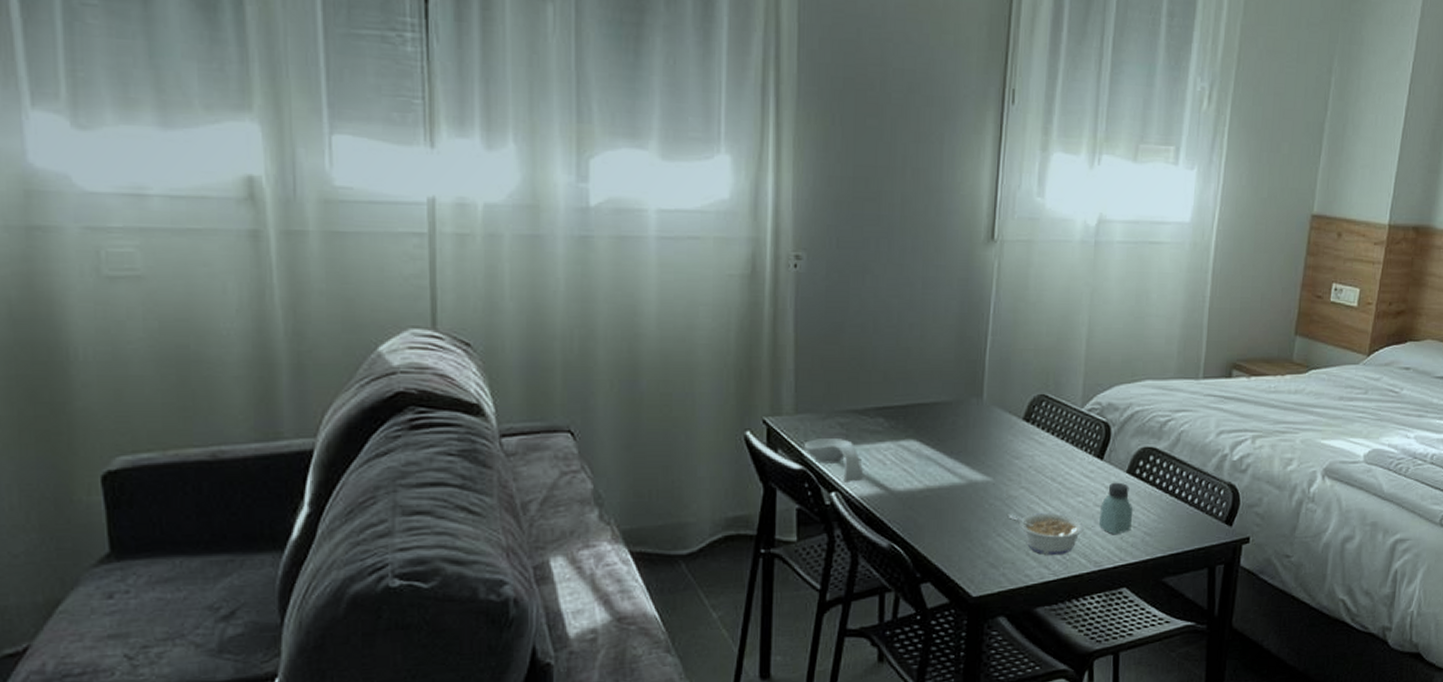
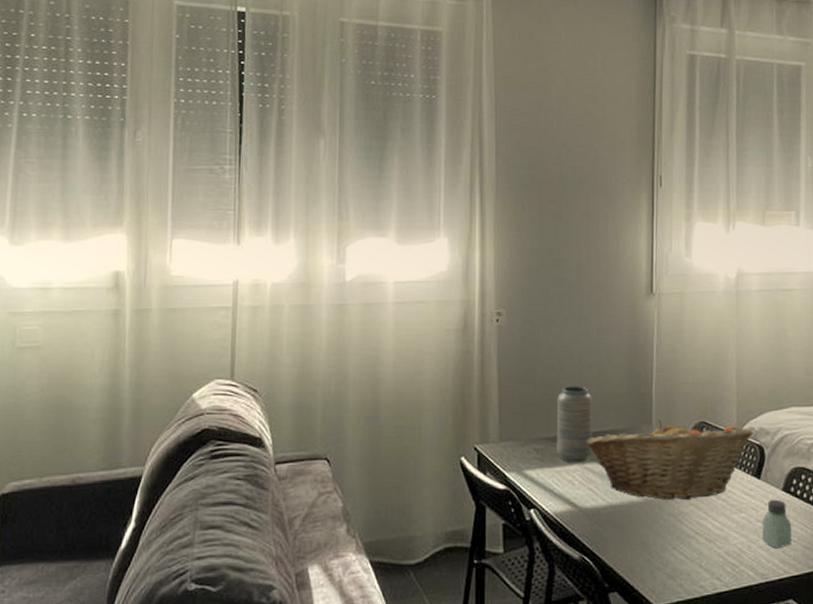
spoon rest: present [805,439,864,482] -> none [508,462,557,501]
vase: none [865,349,913,440] -> present [556,386,593,463]
fruit basket: none [901,391,1100,483] -> present [585,419,753,501]
legume: present [1006,512,1085,556] -> none [679,527,750,568]

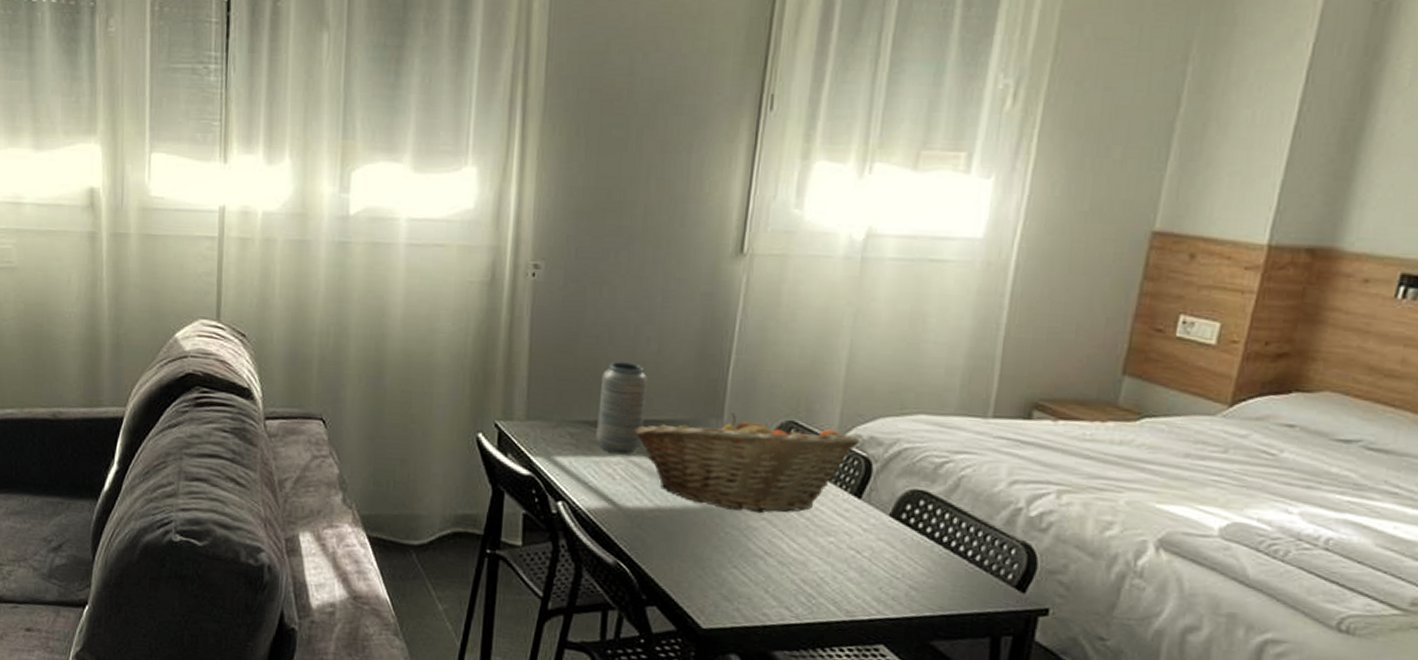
saltshaker: present [761,499,792,549] -> none [852,525,897,584]

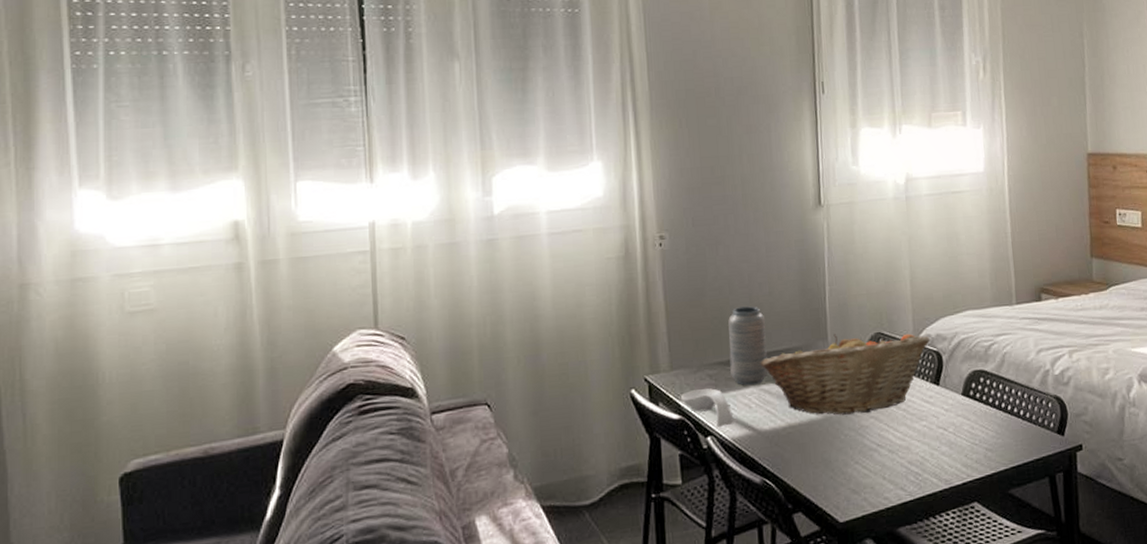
spoon rest: none [534,446,592,494] -> present [681,388,734,427]

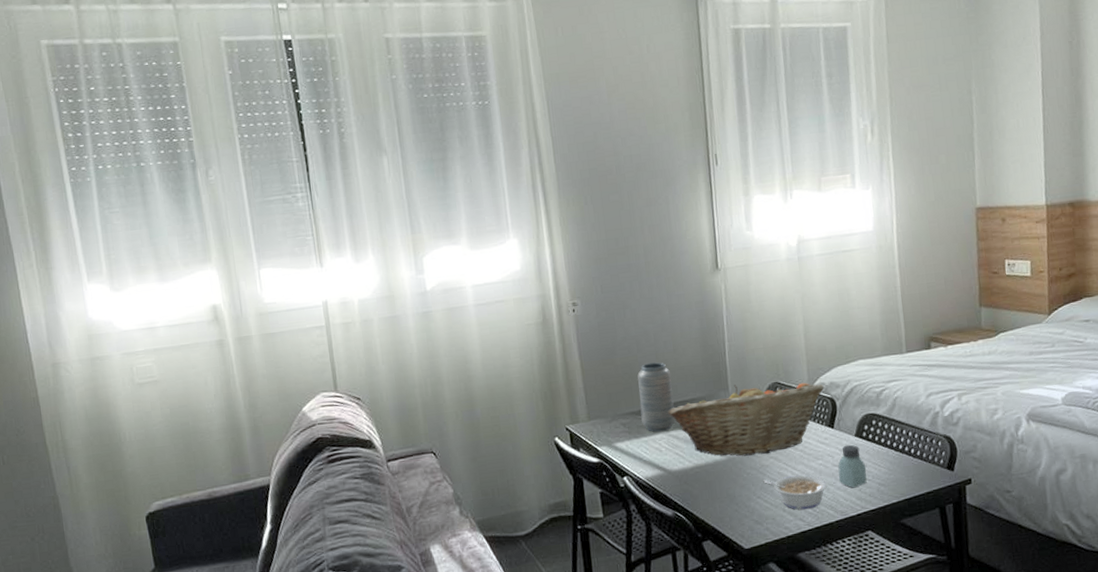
spoon rest: present [681,388,734,427] -> none [599,435,647,468]
legume: none [861,437,932,478] -> present [762,475,828,510]
saltshaker: none [943,404,973,454] -> present [838,444,867,488]

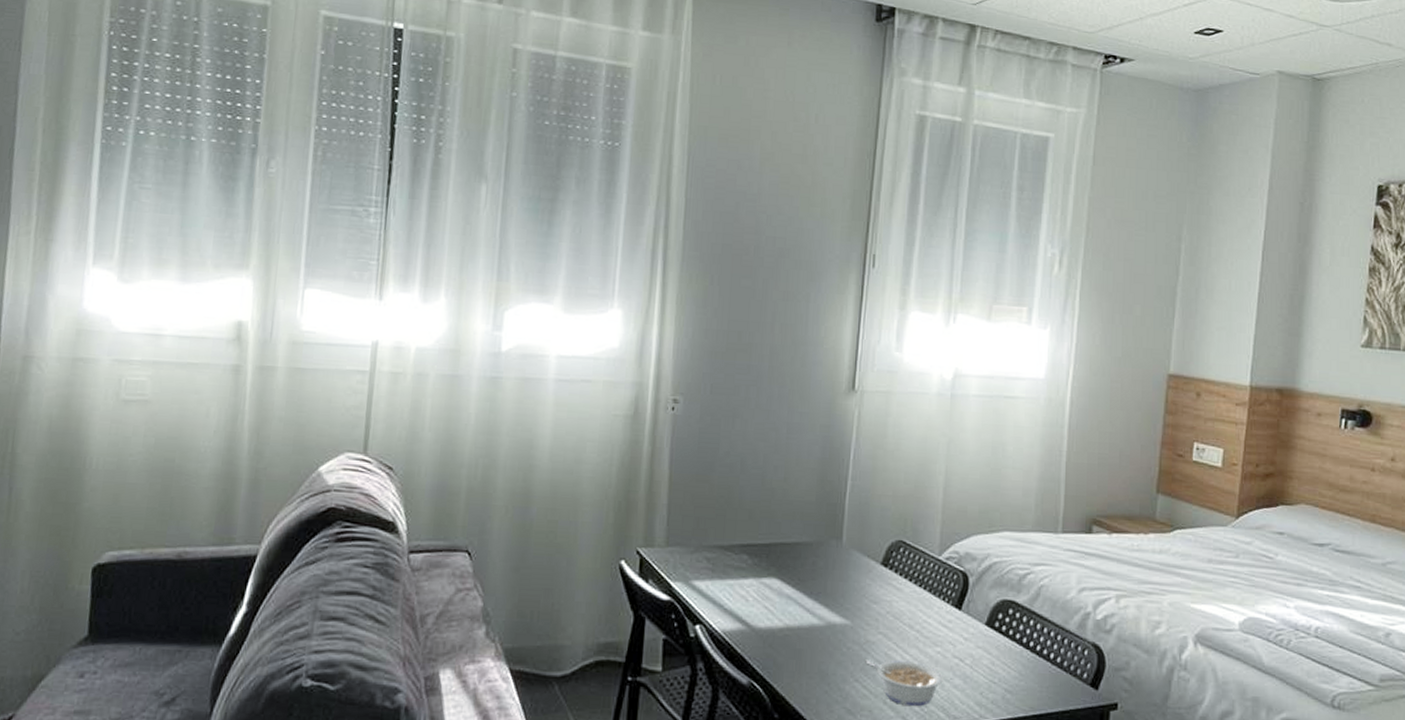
vase: present [637,362,675,432] -> none [730,489,777,577]
fruit basket: present [668,382,824,456] -> none [764,534,958,628]
saltshaker: present [838,444,867,488] -> none [957,634,993,690]

